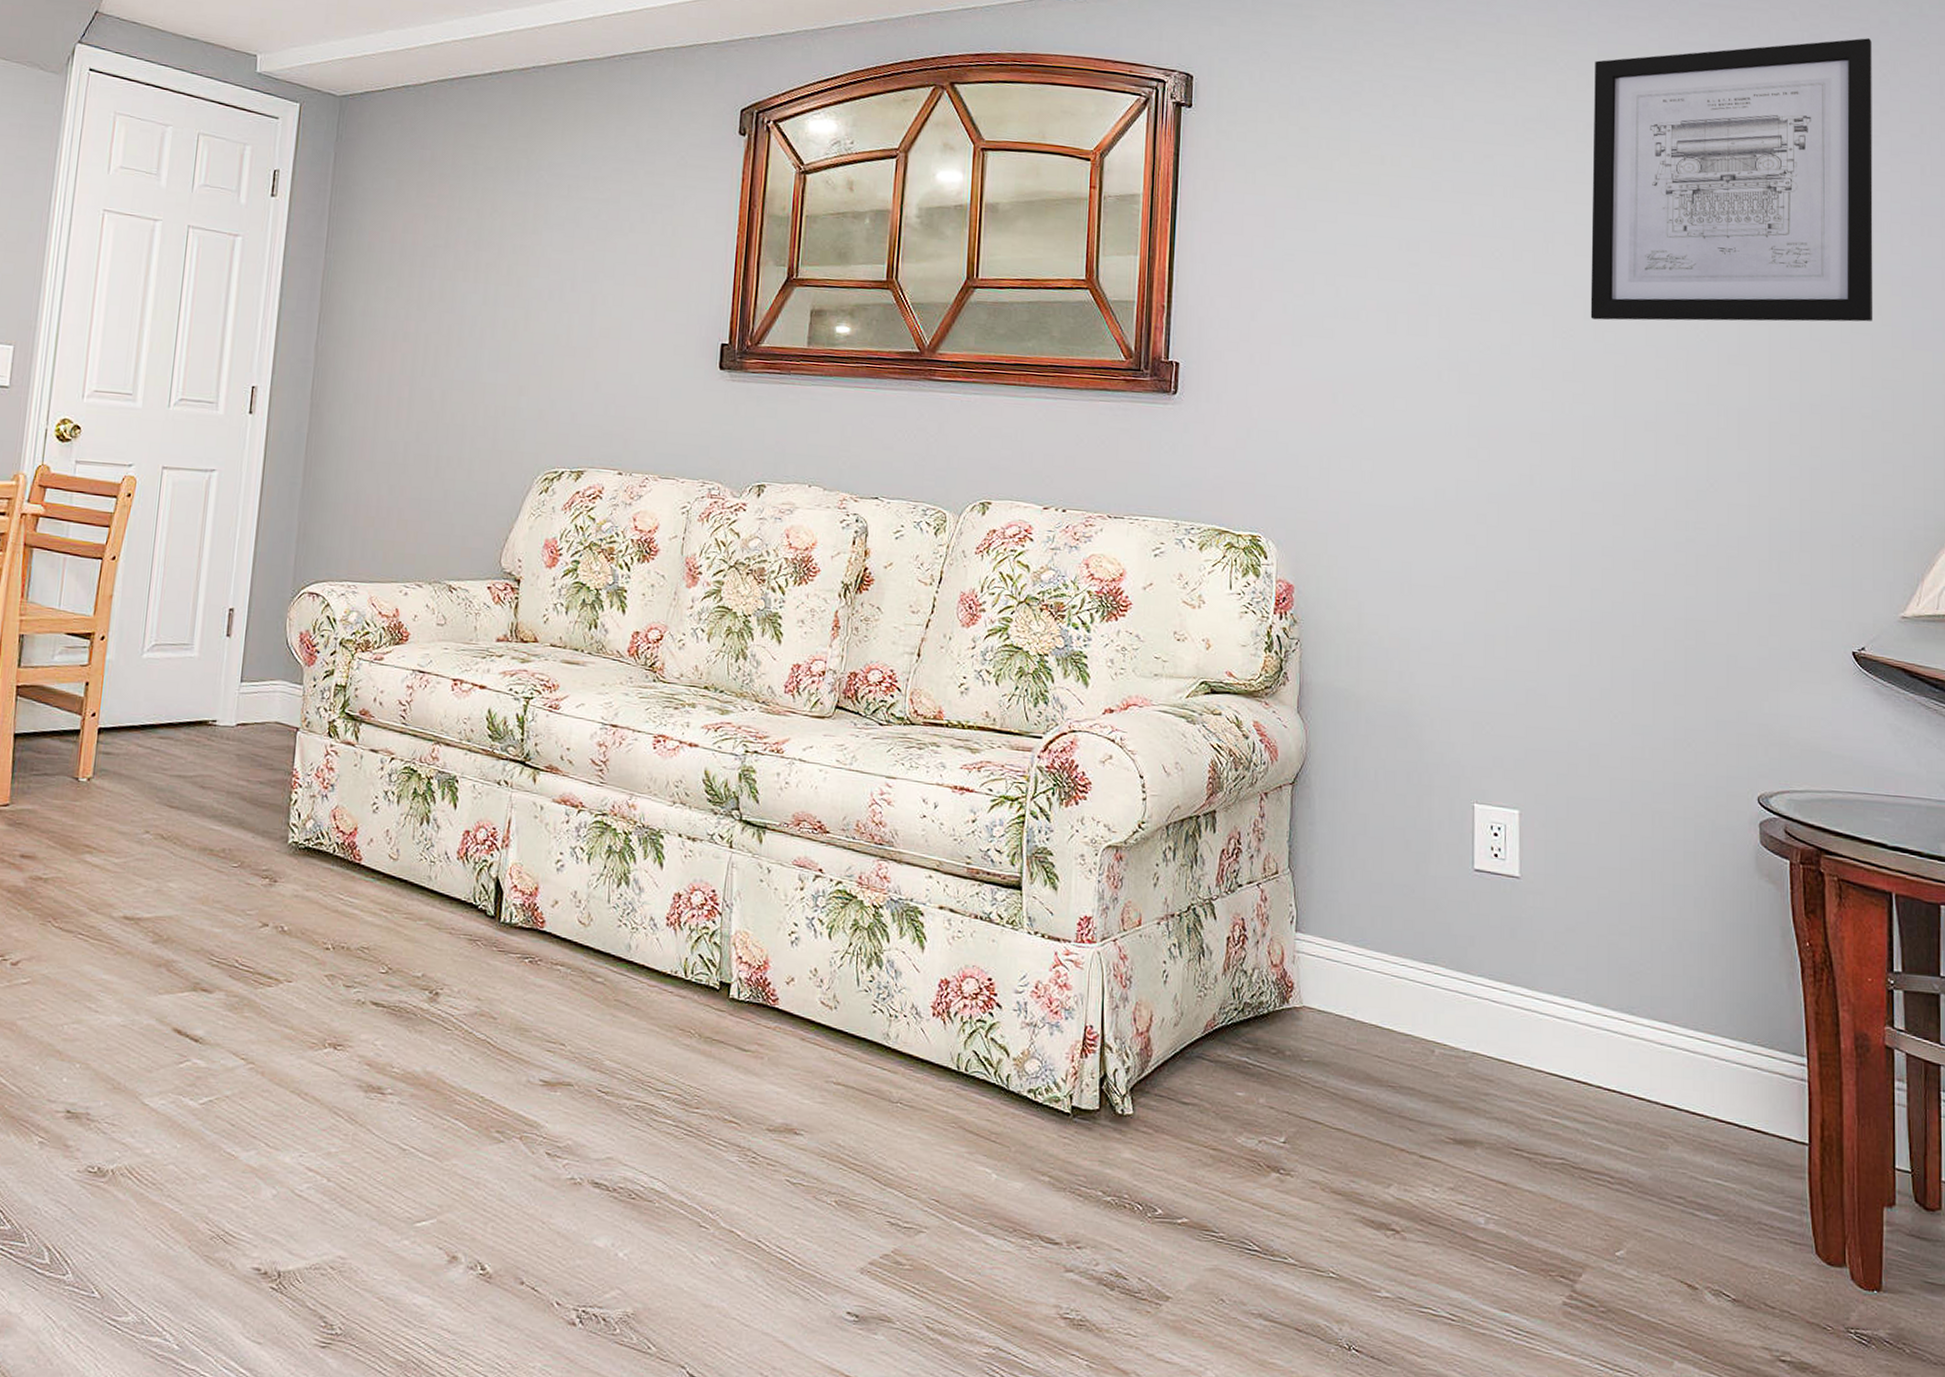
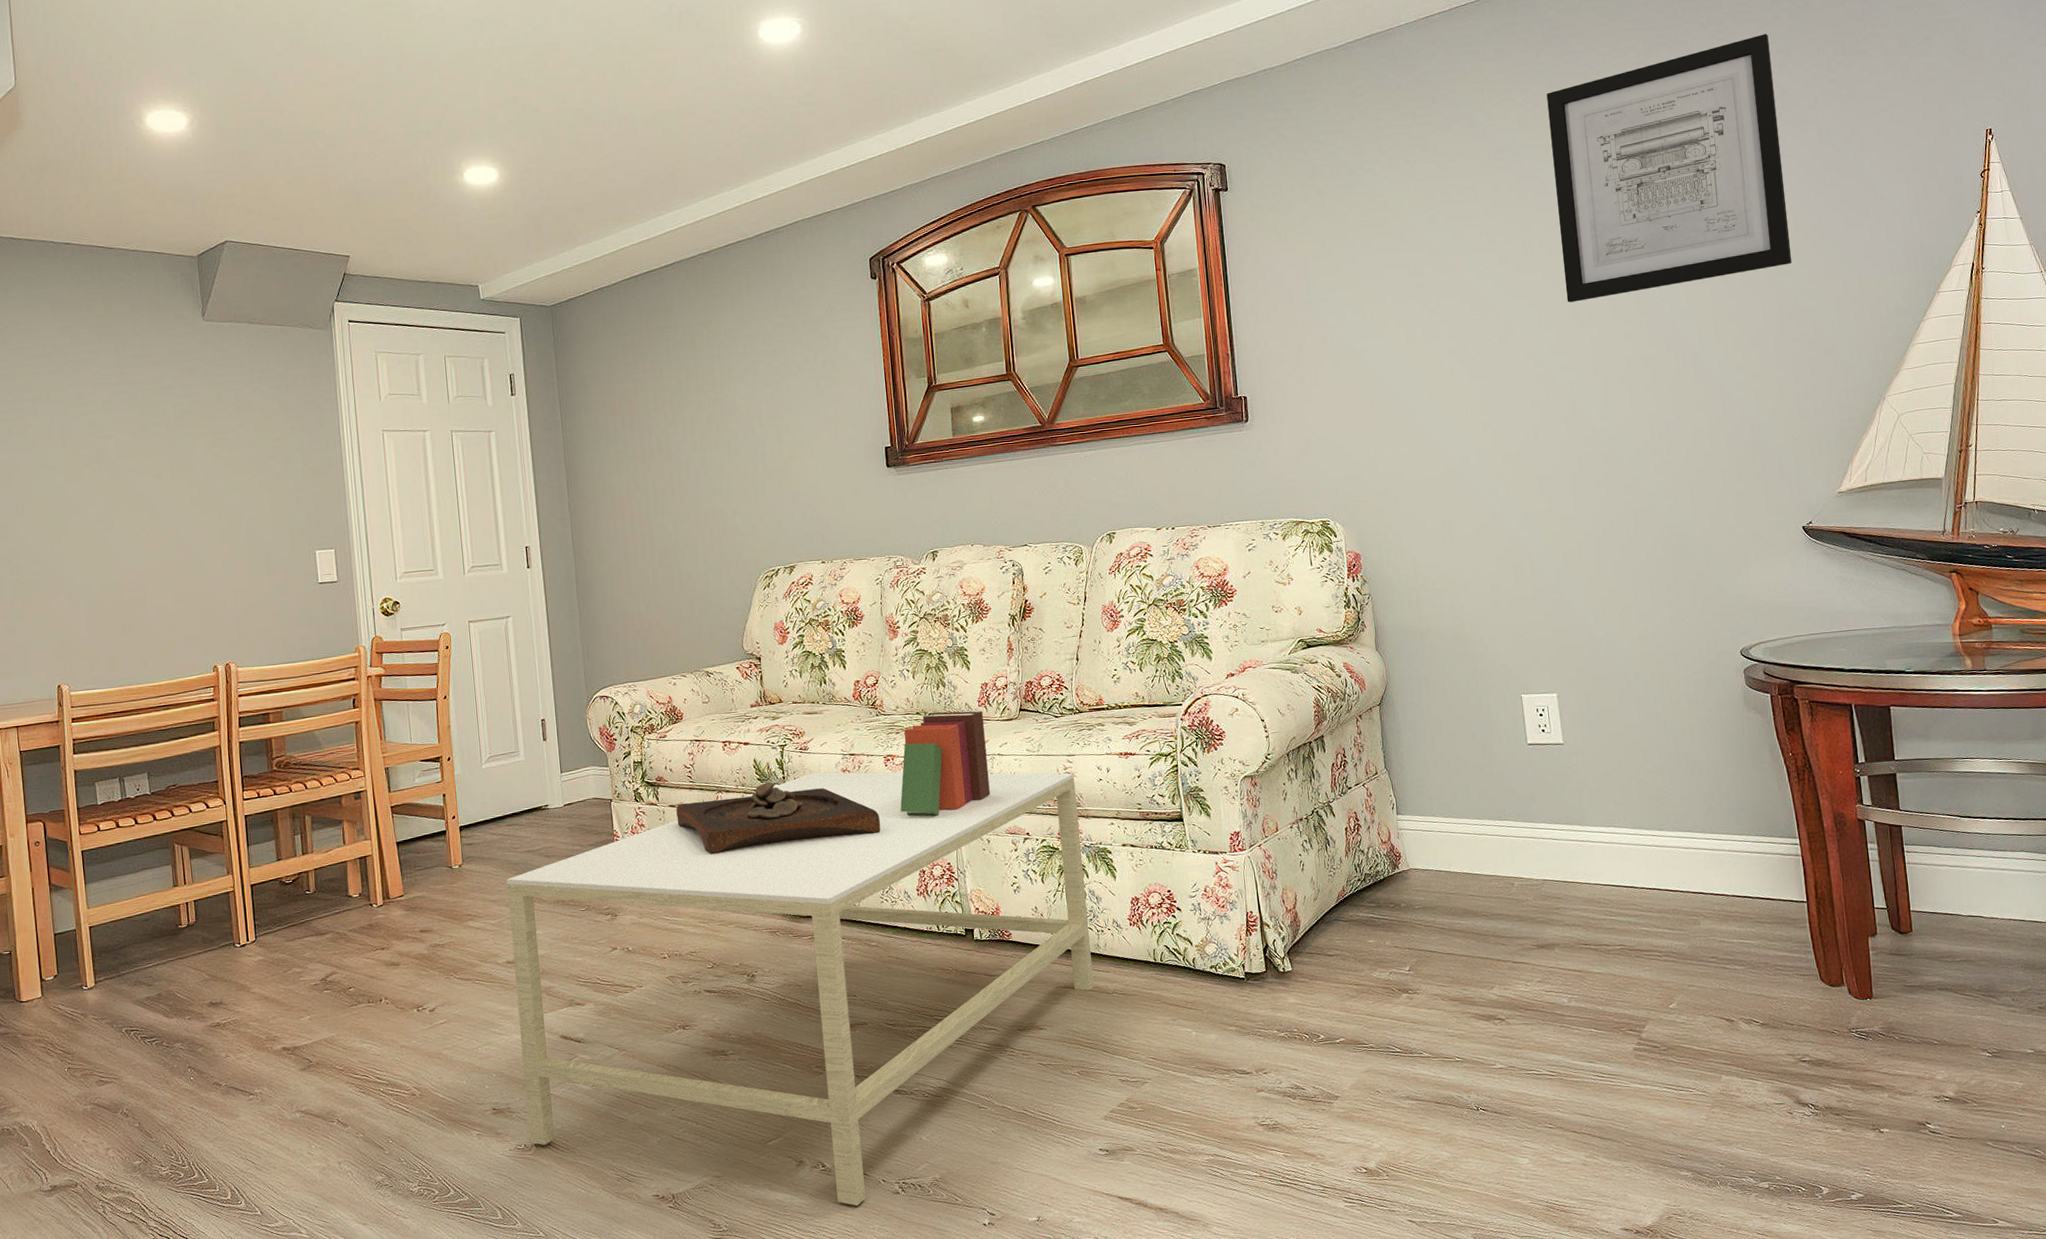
coffee table: none [105,740,892,1332] -> present [507,772,1094,1206]
wooden tray: none [376,742,635,835] -> present [676,782,881,855]
books: none [663,690,788,826] -> present [900,711,990,816]

